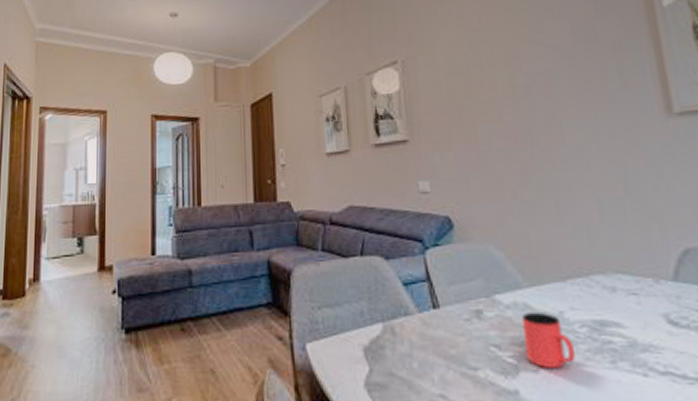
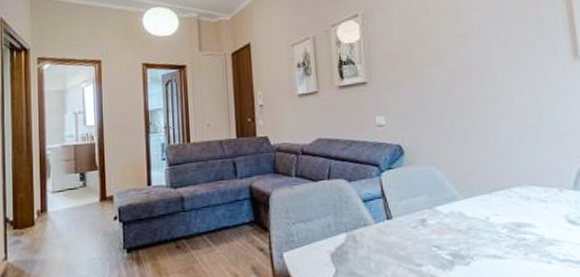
cup: present [521,311,576,368] -> none [456,218,498,262]

